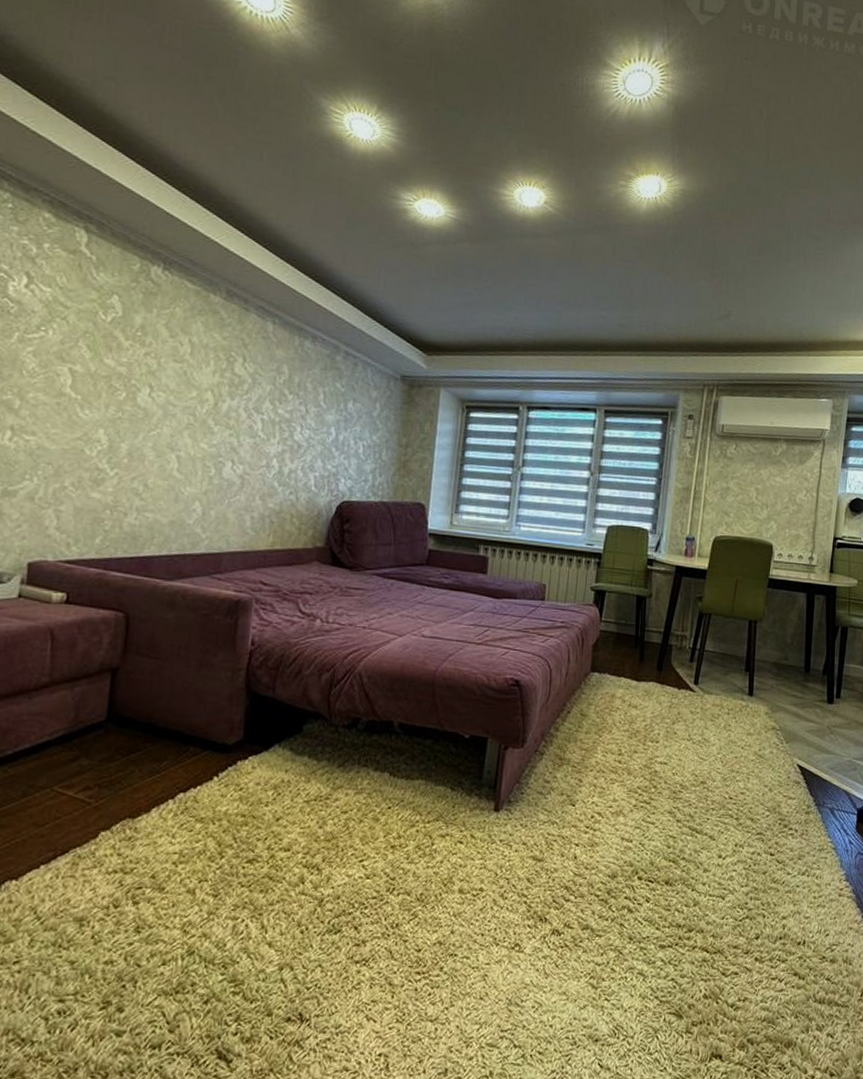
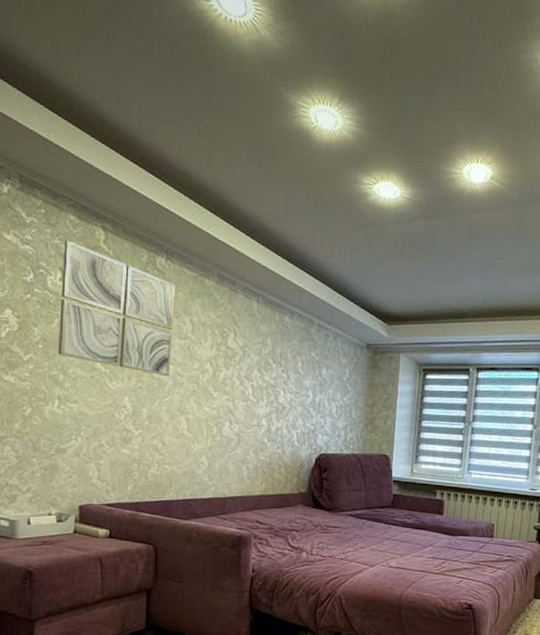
wall art: none [14,240,174,406] -> present [57,240,176,377]

